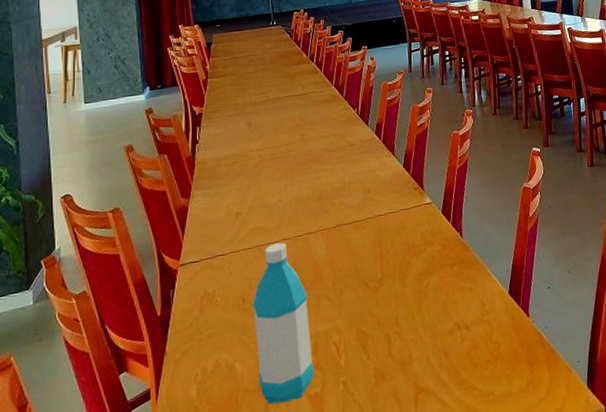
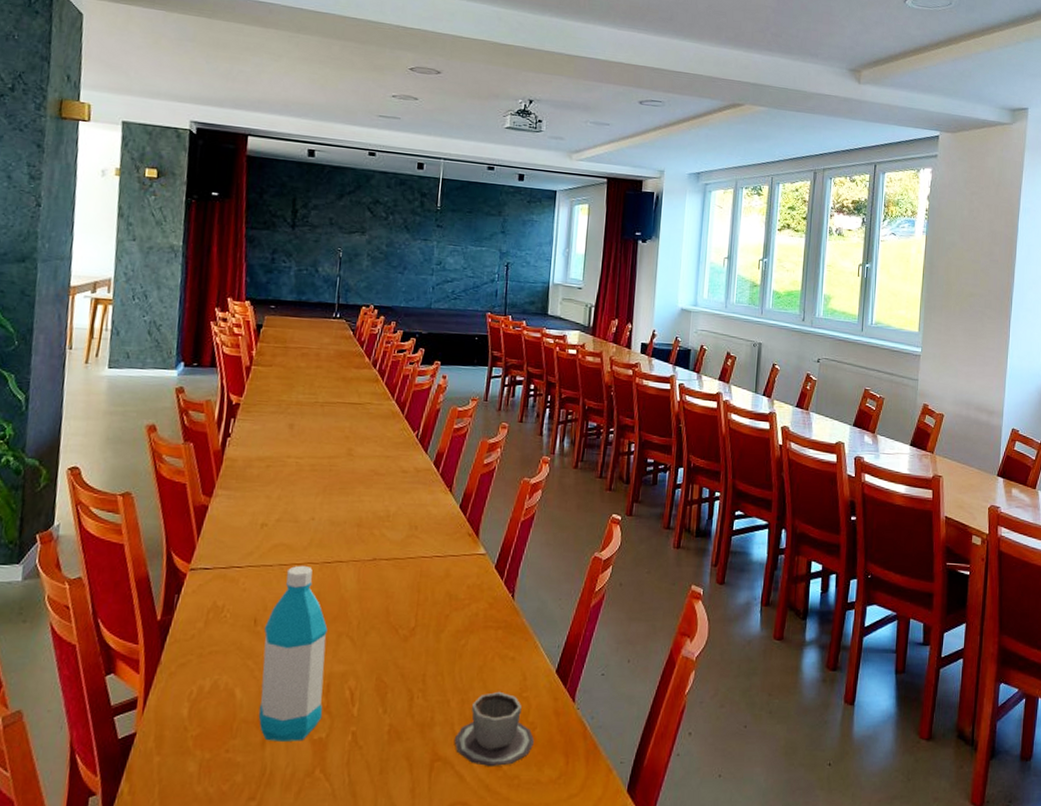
cup: none [432,319,501,390] -> present [454,691,535,767]

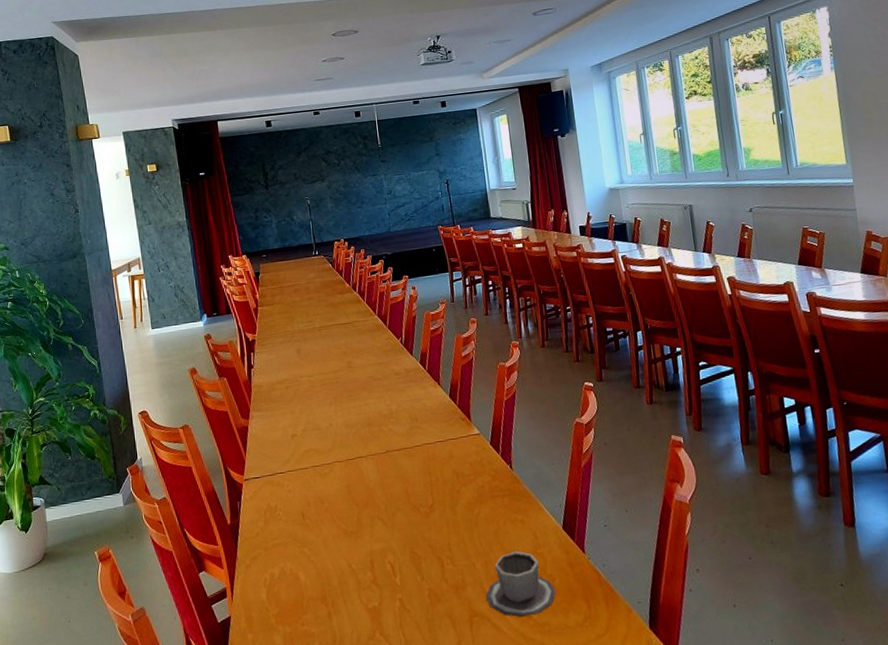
water bottle: present [258,565,328,741] -> none [311,464,373,613]

